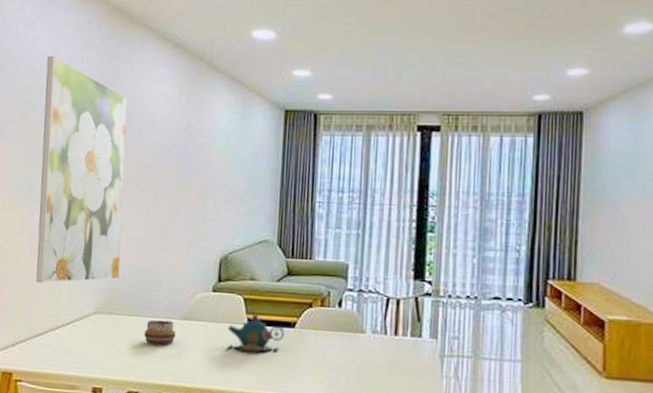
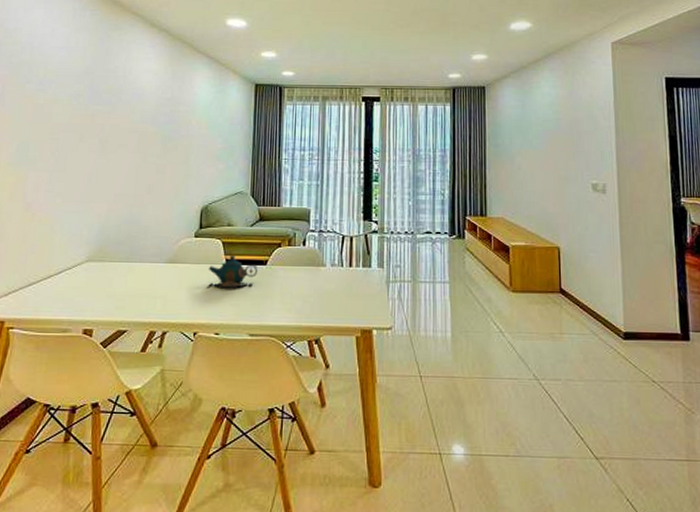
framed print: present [36,57,128,284] -> none [30,37,119,237]
decorative bowl: present [144,319,177,345] -> none [132,264,162,287]

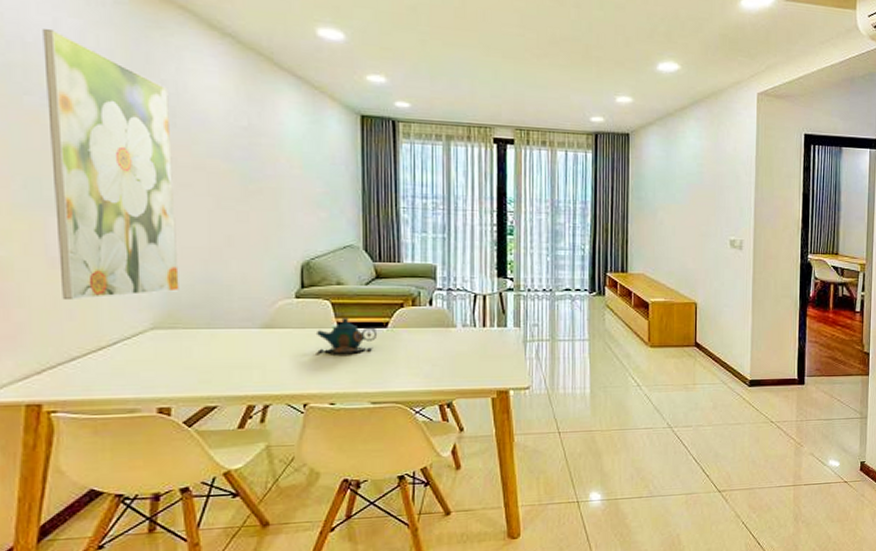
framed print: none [30,37,119,237] -> present [42,29,179,301]

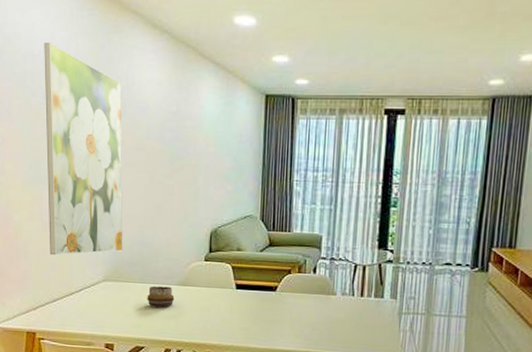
decorative bowl: none [218,330,257,357] -> present [147,285,175,308]
teapot: present [315,317,378,354] -> none [218,279,268,312]

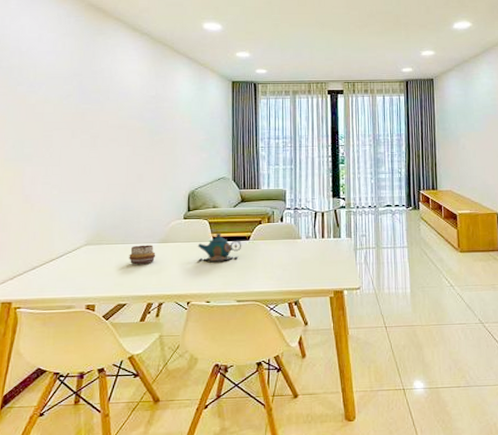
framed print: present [44,43,123,256] -> none [30,42,106,226]
teapot: none [218,279,268,312] -> present [197,232,242,262]

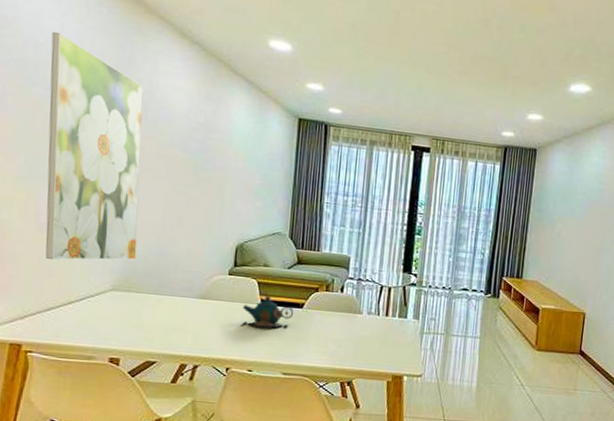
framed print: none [30,42,106,226] -> present [45,32,144,261]
decorative bowl: present [129,245,156,265] -> none [162,297,194,321]

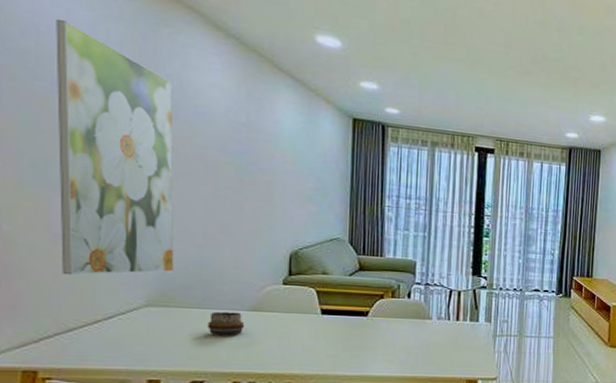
decorative bowl: none [162,297,194,321] -> present [208,311,245,336]
teapot: present [242,295,294,328] -> none [300,304,358,339]

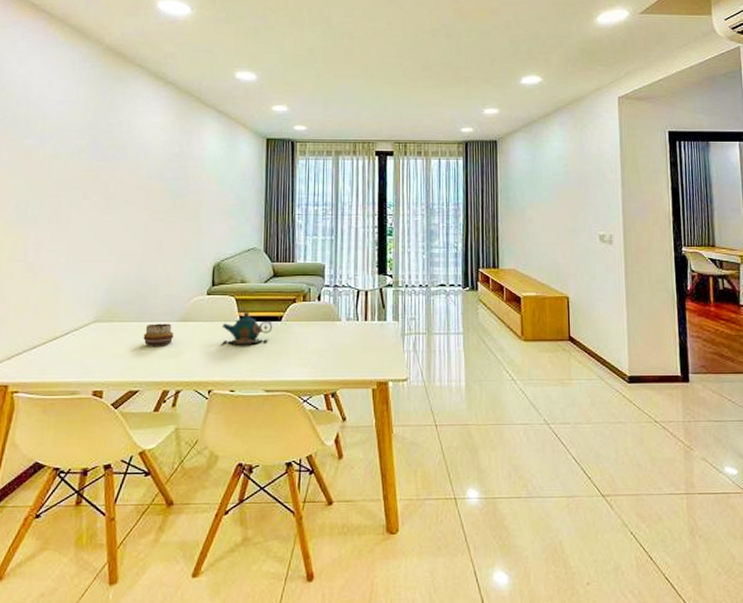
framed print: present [56,20,175,276] -> none [32,89,123,298]
teapot: none [300,304,358,339] -> present [221,311,273,345]

